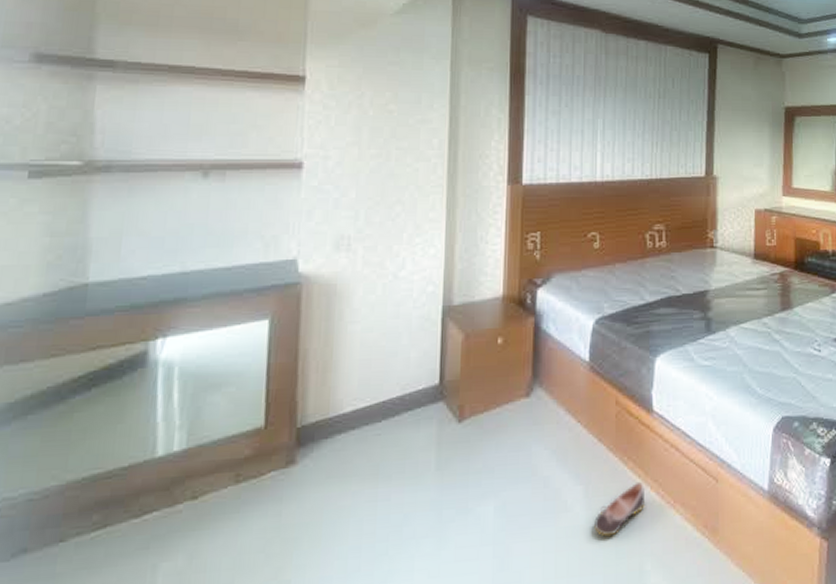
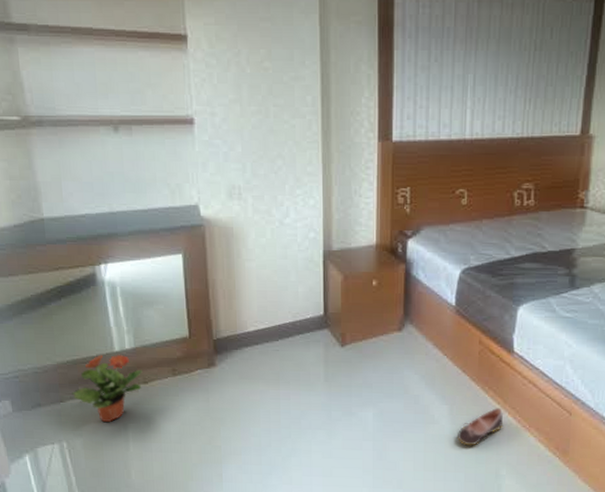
potted plant: none [80,460,193,565] -> present [72,354,142,422]

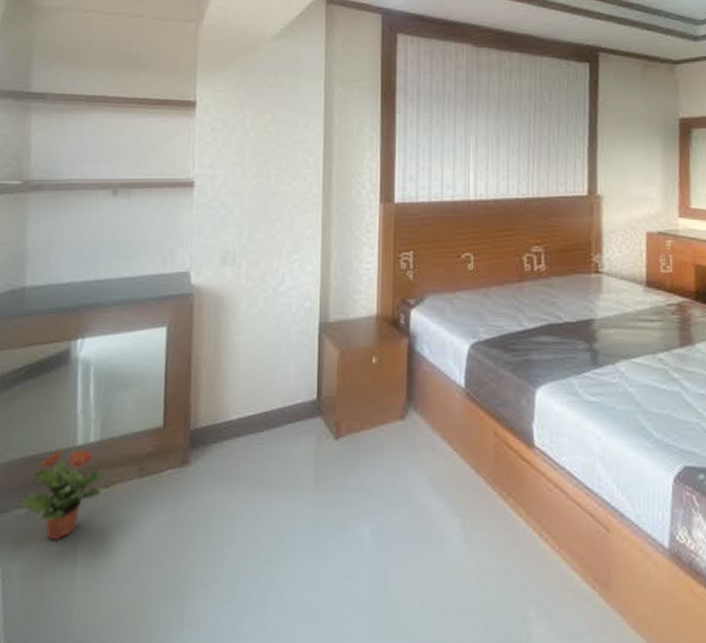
shoe: present [458,407,503,446] -> none [473,520,527,576]

